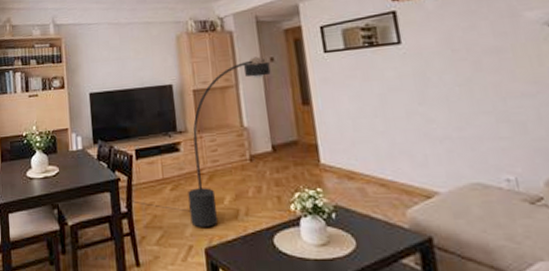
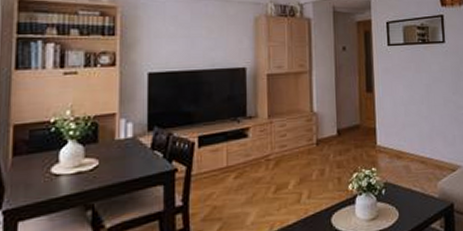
floor lamp: present [120,56,271,227] -> none [175,45,342,215]

